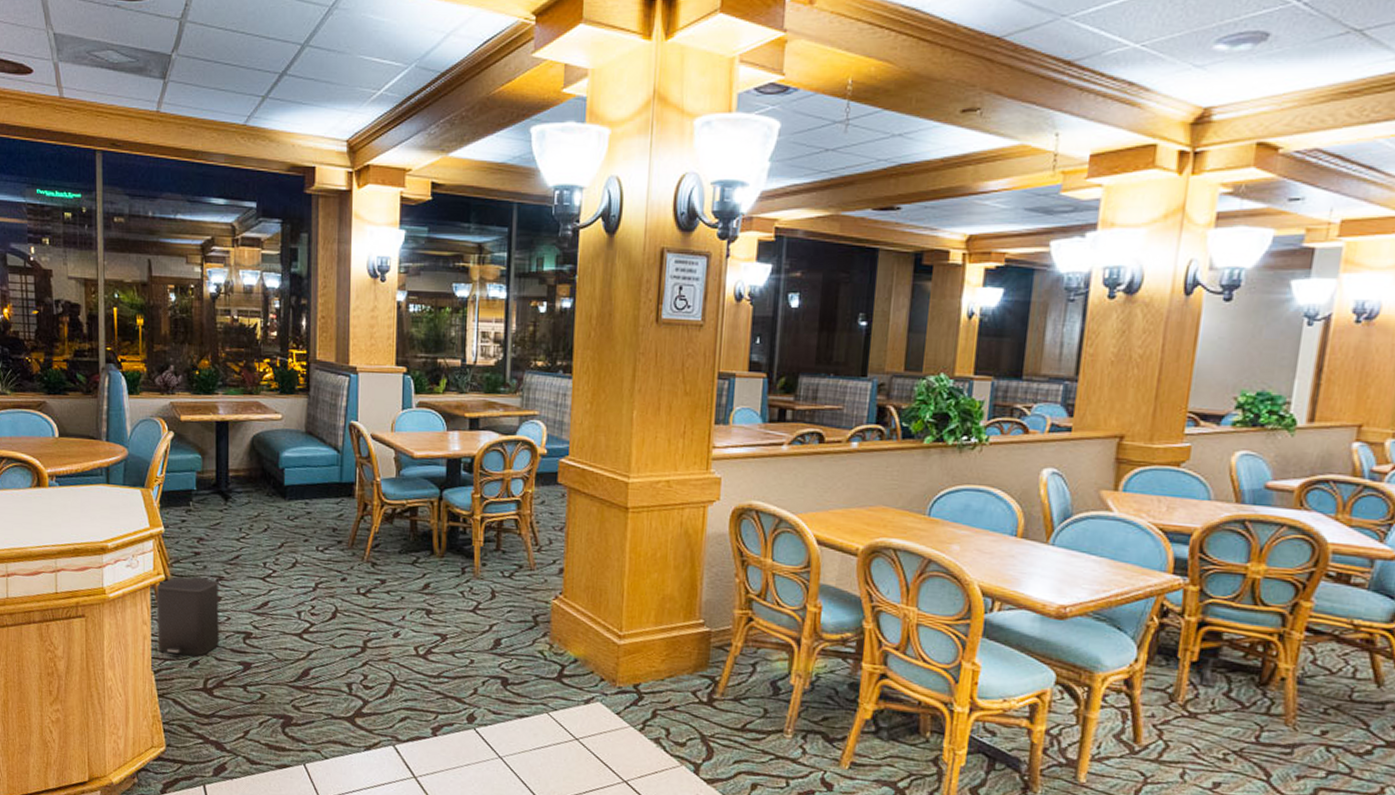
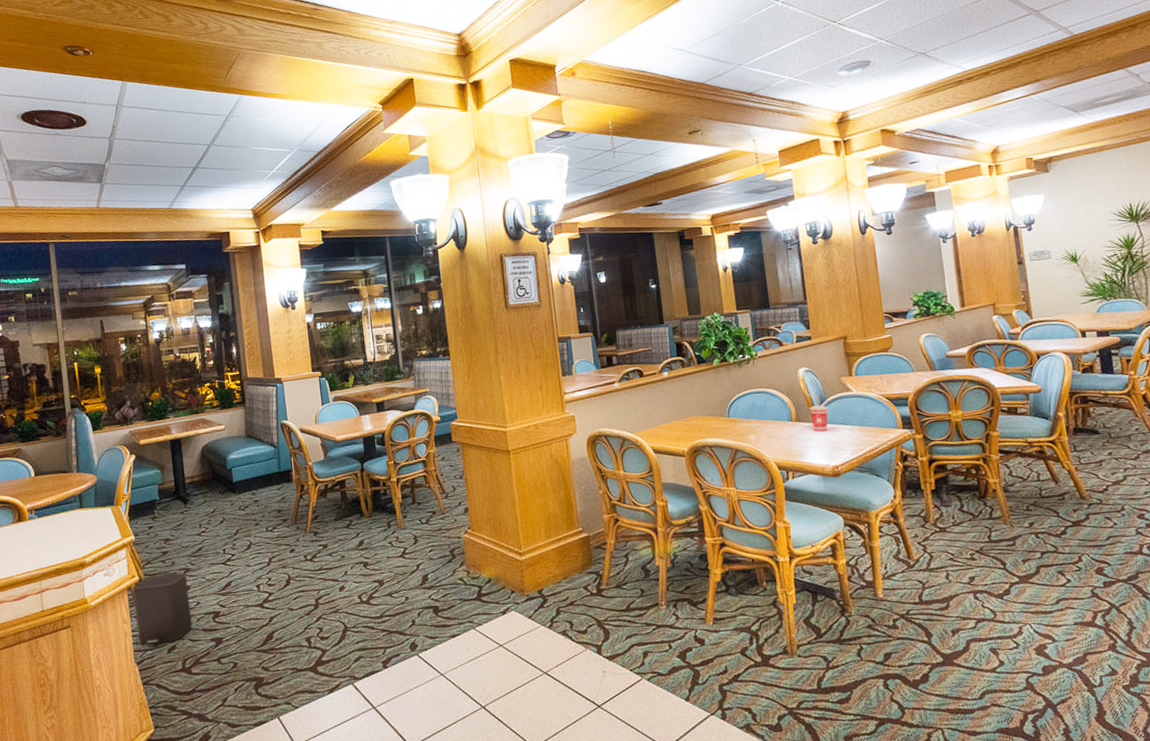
beverage cup: none [1043,503,1073,558] -> present [805,393,829,432]

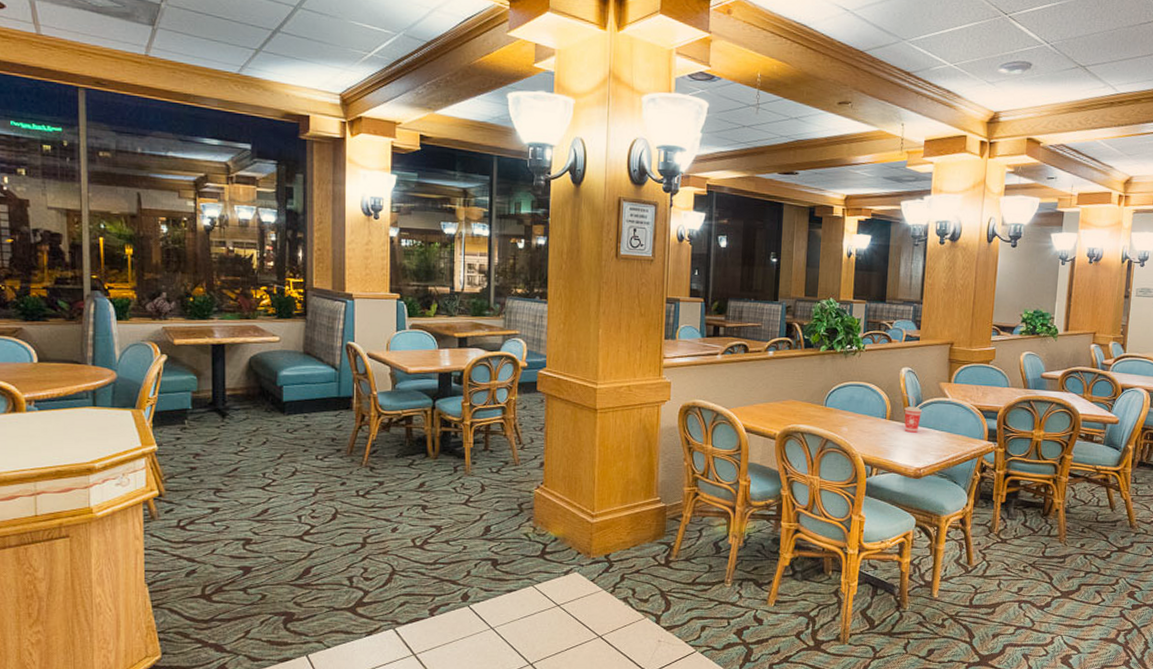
pedal bin: present [132,572,192,645] -> none [149,490,217,566]

